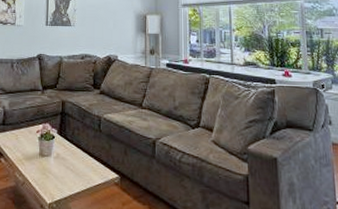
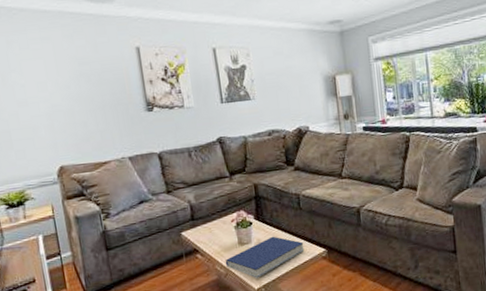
book: none [24,153,99,193] -> present [225,236,305,278]

